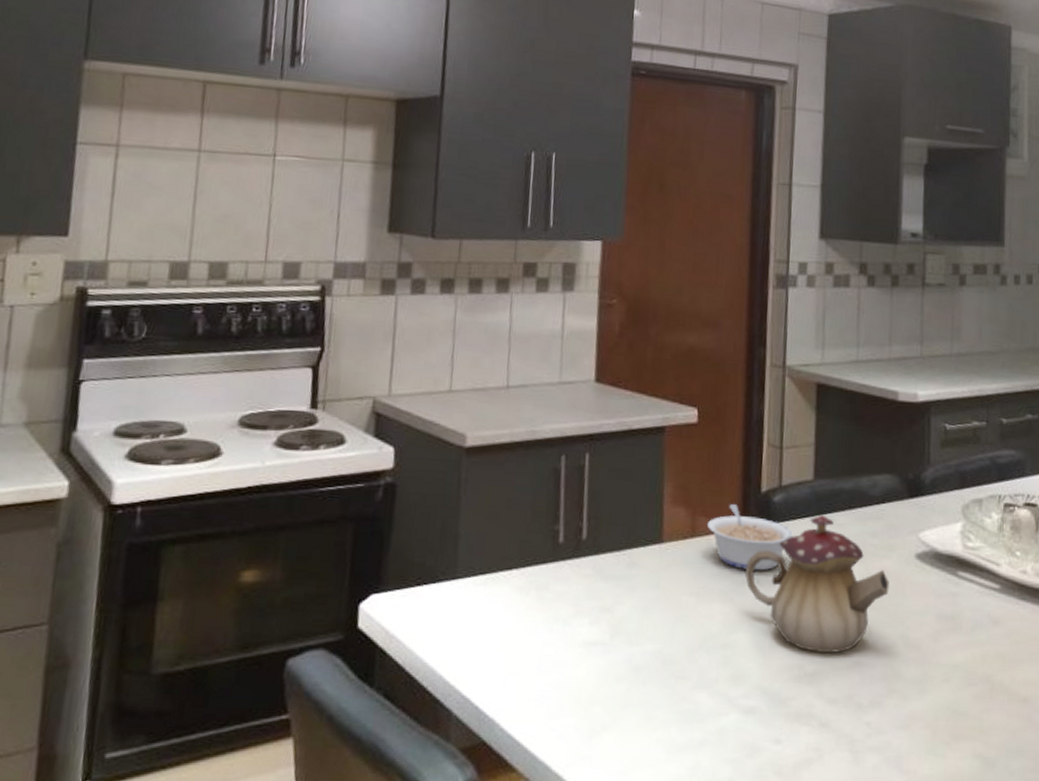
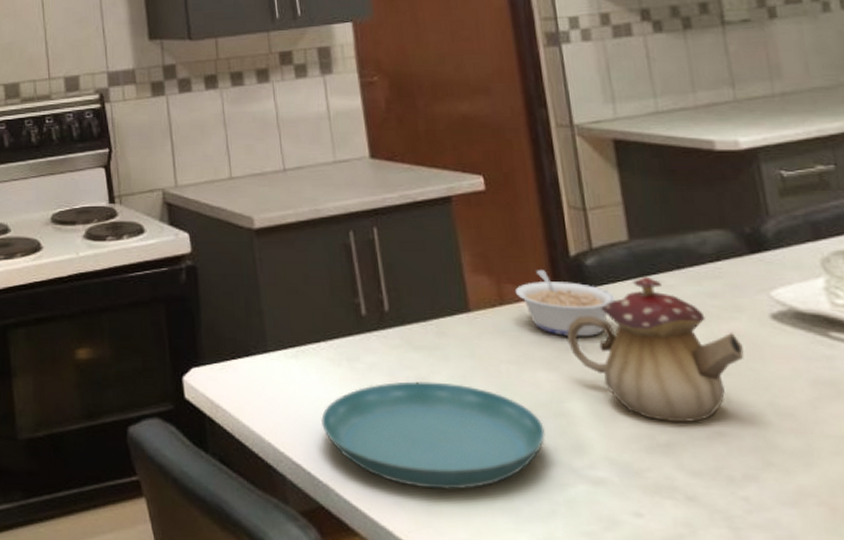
saucer: none [499,611,711,721] -> present [321,381,545,490]

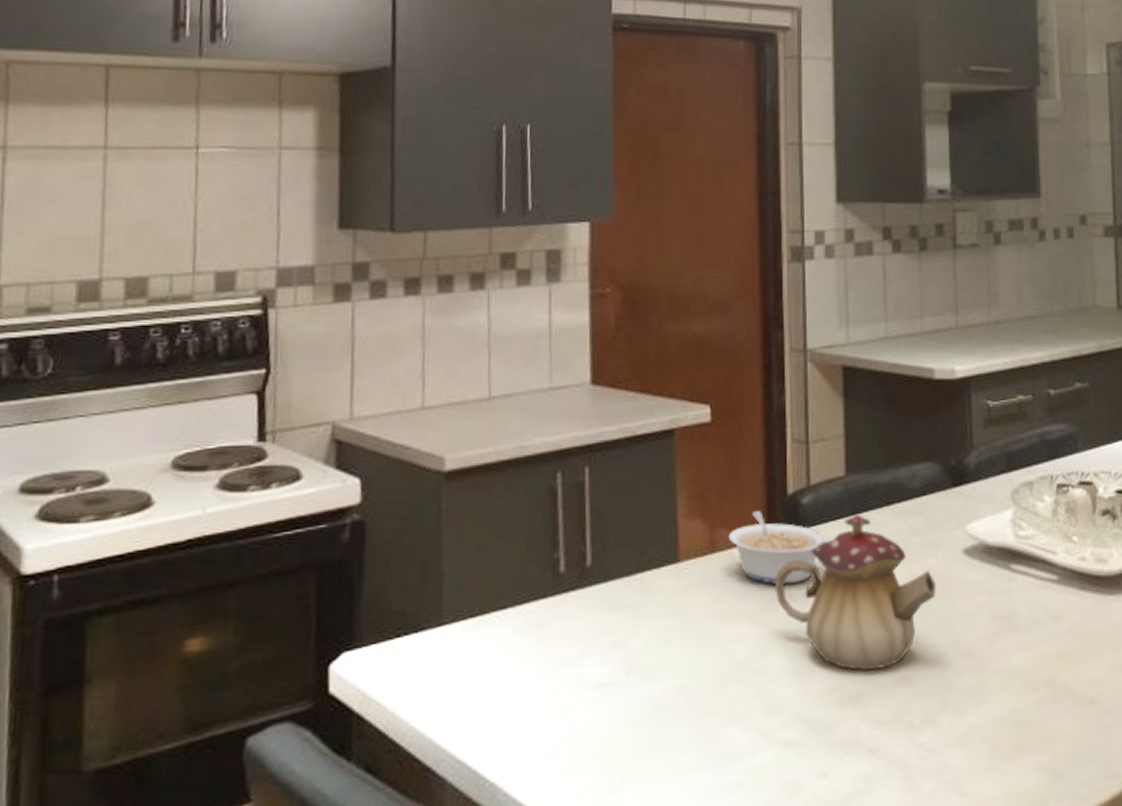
saucer: present [321,381,545,490] -> none [497,646,741,775]

